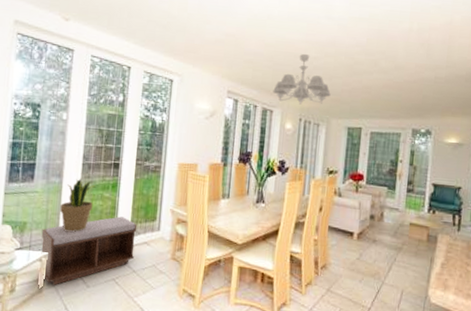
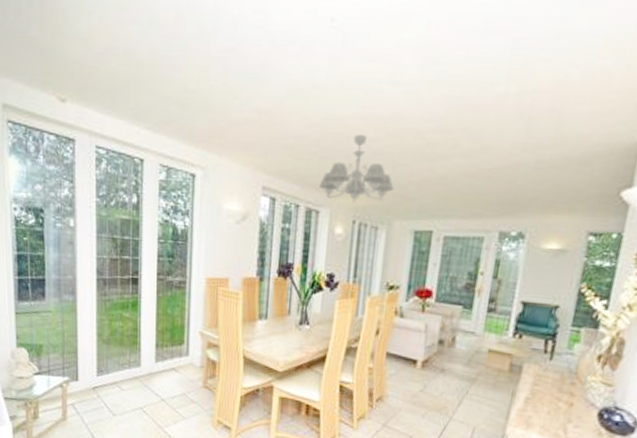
bench: present [41,216,138,285] -> none [59,339,163,413]
potted plant: present [59,178,97,232] -> none [76,296,115,357]

